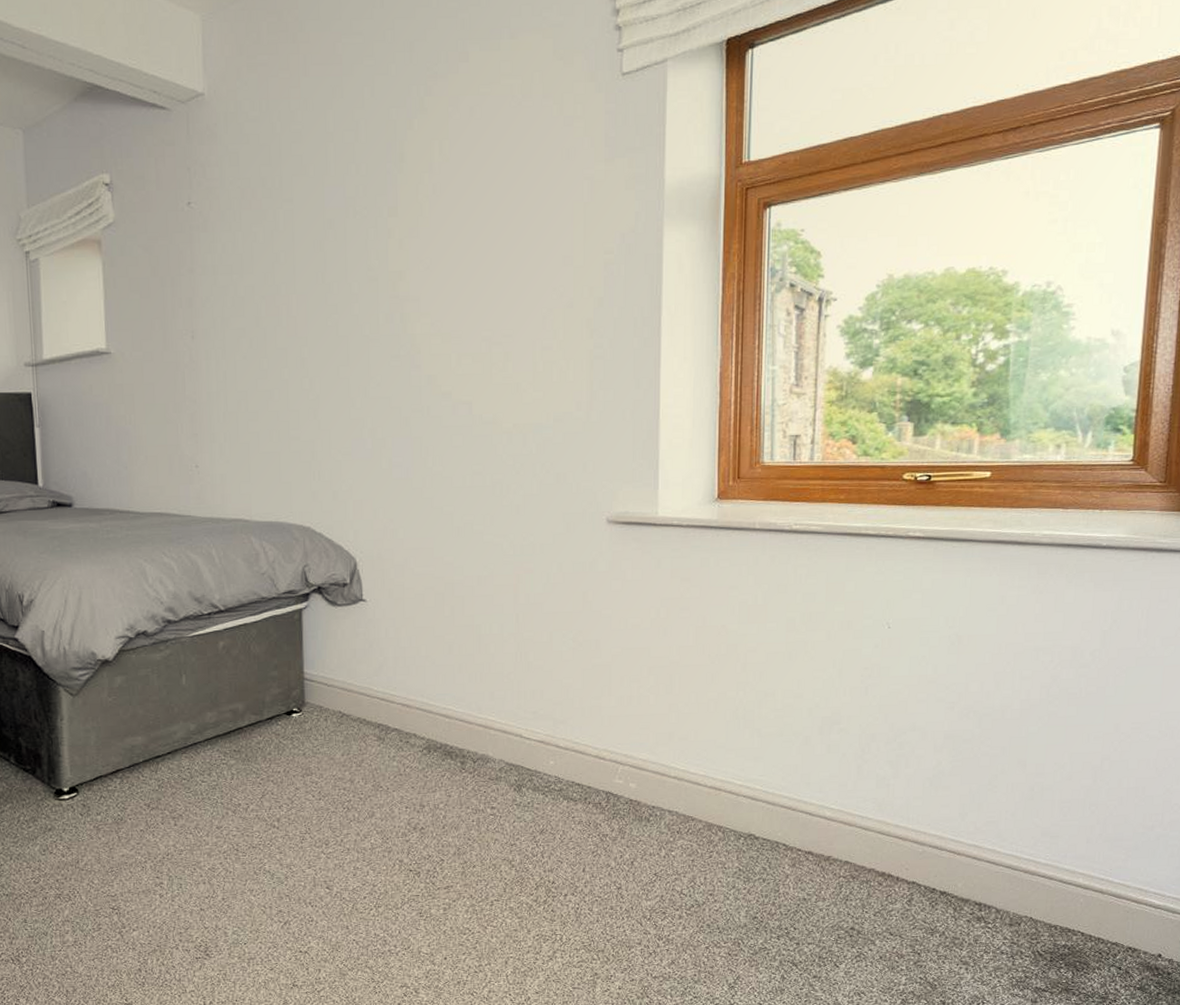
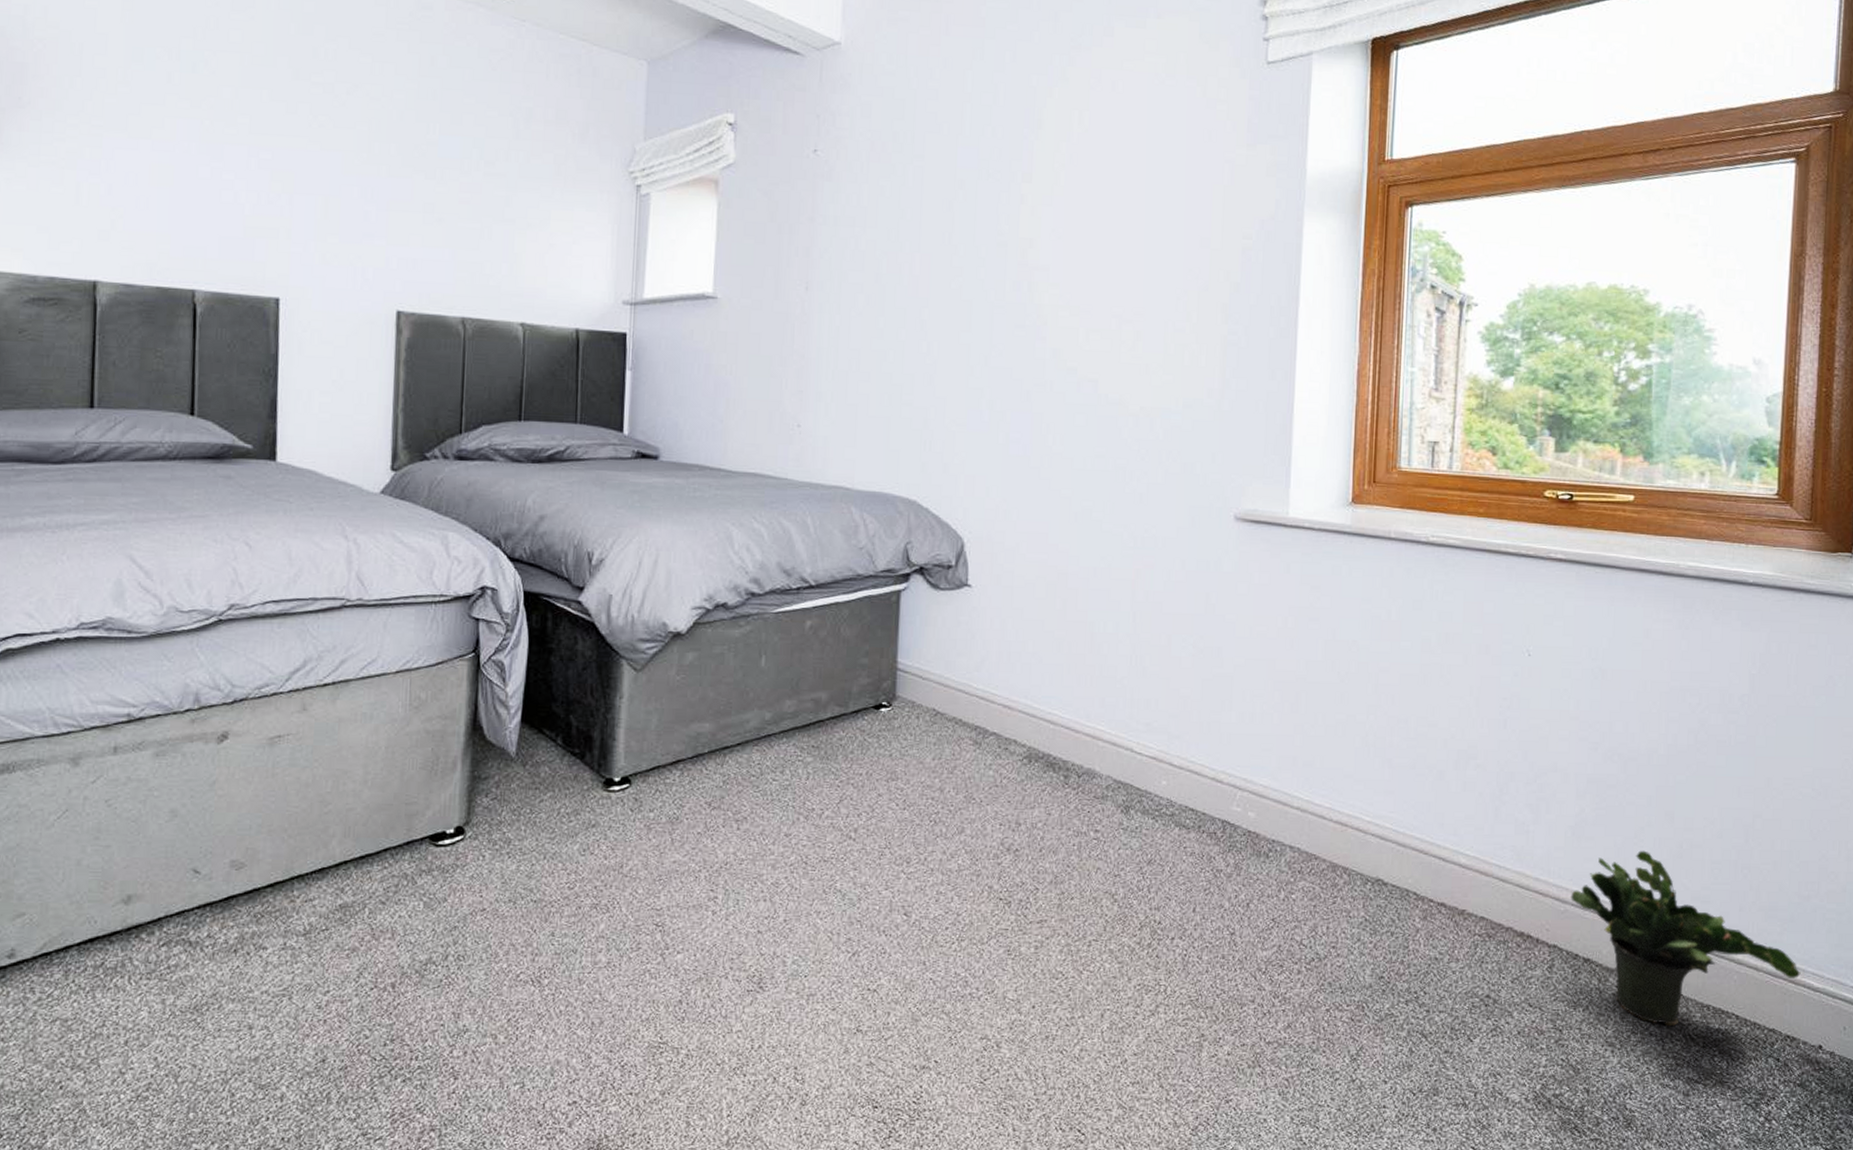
potted plant: none [927,795,1143,945] -> present [1569,850,1801,1026]

